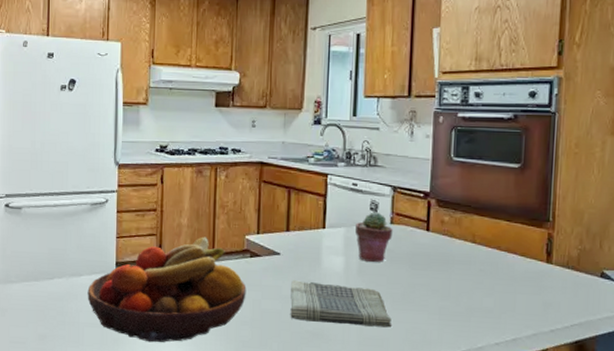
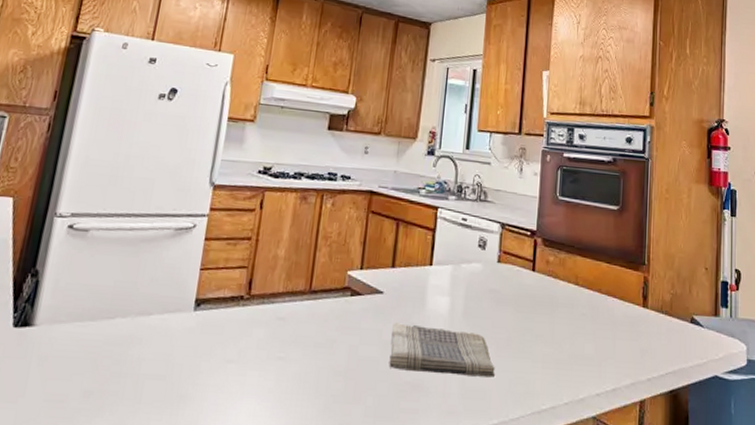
fruit bowl: present [87,236,247,343] -> none [154,271,344,399]
potted succulent: present [354,212,393,262] -> none [462,249,500,304]

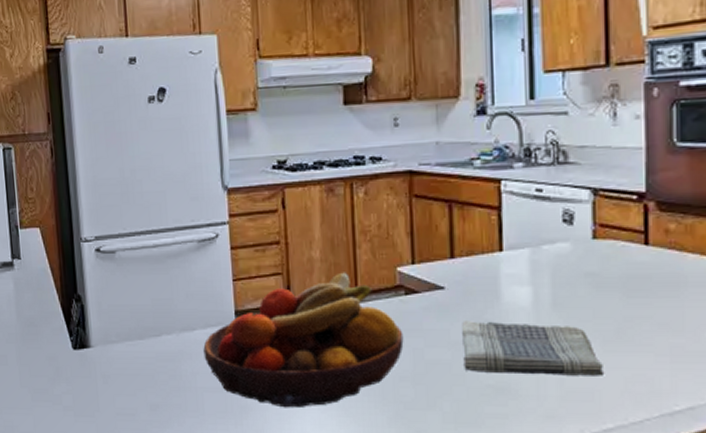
fruit bowl: none [154,271,344,399] -> present [203,272,404,408]

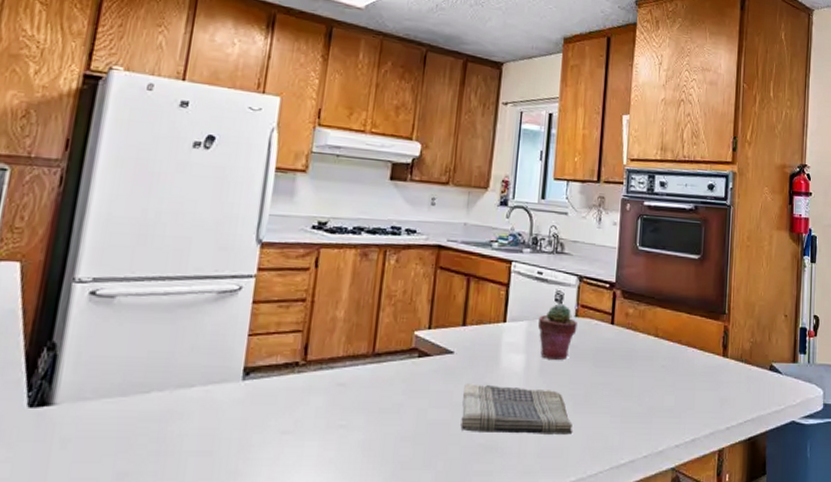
fruit bowl: present [203,272,404,408] -> none [197,333,411,472]
potted succulent: none [543,224,597,291] -> present [537,303,578,360]

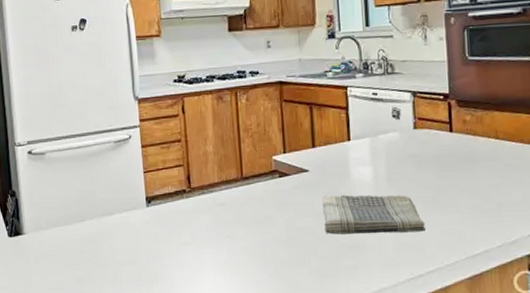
potted succulent: present [537,303,578,360] -> none [379,118,417,169]

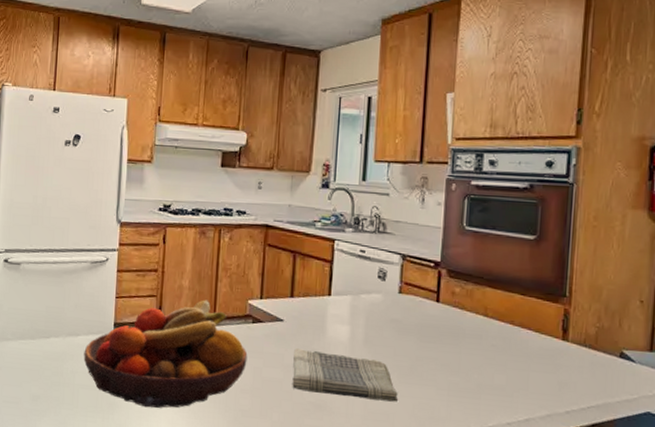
fruit bowl: none [120,162,279,274] -> present [83,300,248,408]

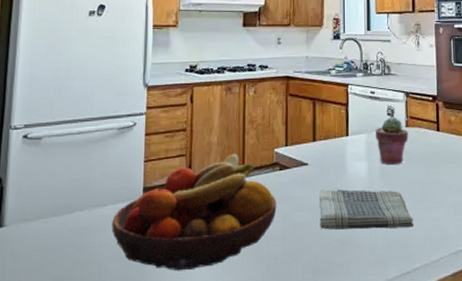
potted succulent: none [361,280,401,333] -> present [375,117,409,164]

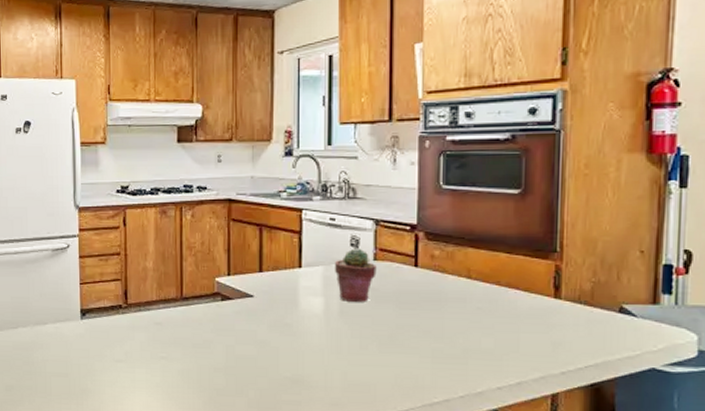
fruit bowl: present [111,153,277,271] -> none [53,280,219,392]
dish towel: present [319,189,414,230] -> none [267,324,380,373]

